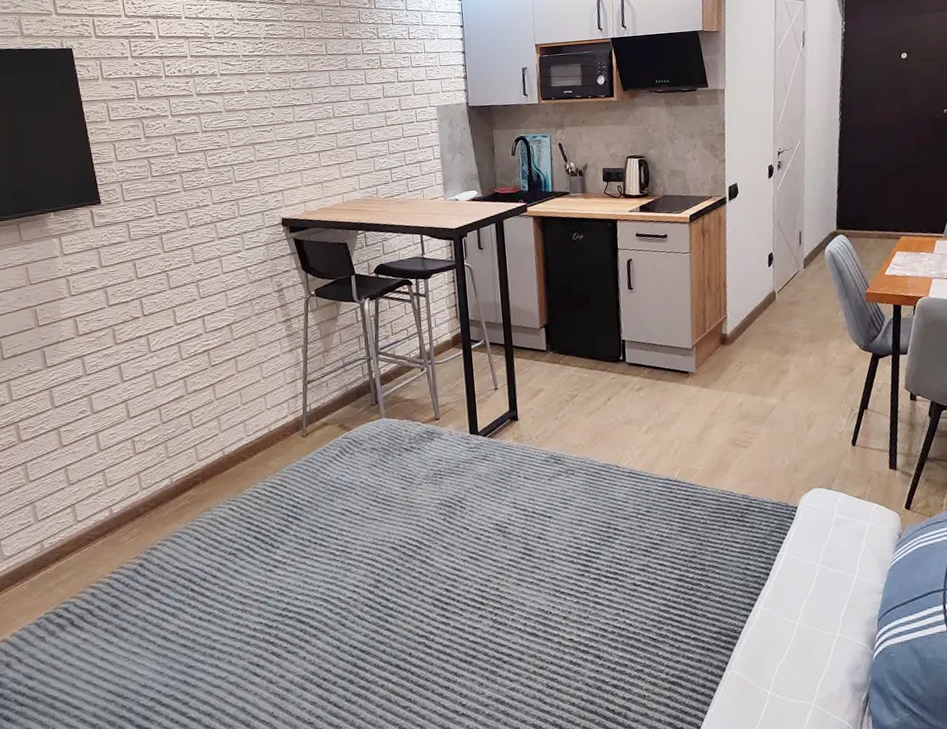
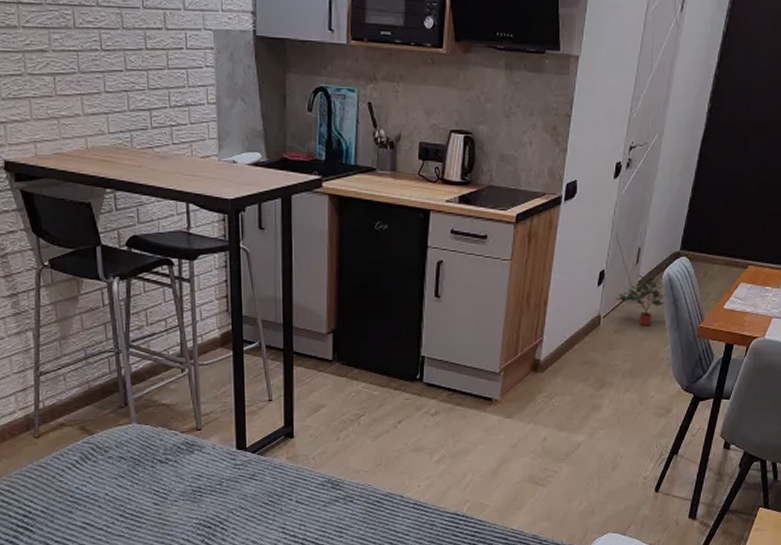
potted plant: none [785,252,831,297] -> present [615,274,666,326]

